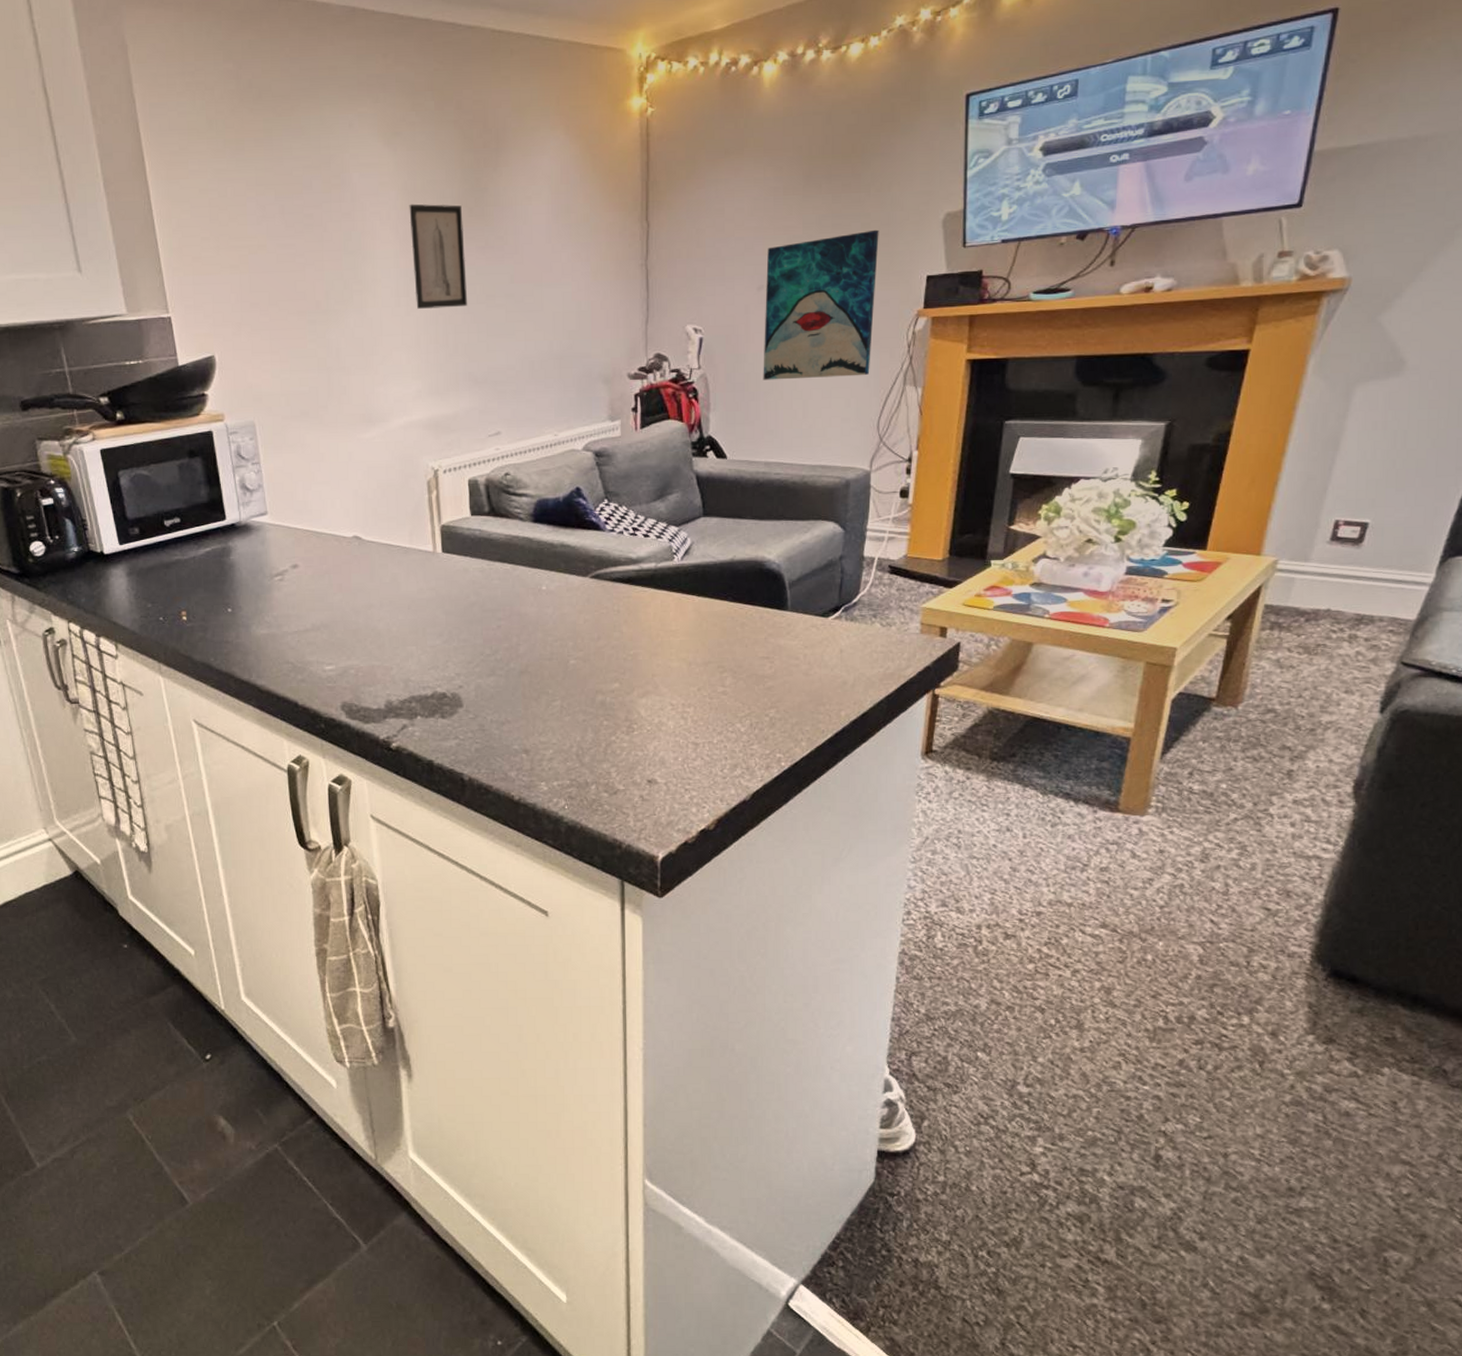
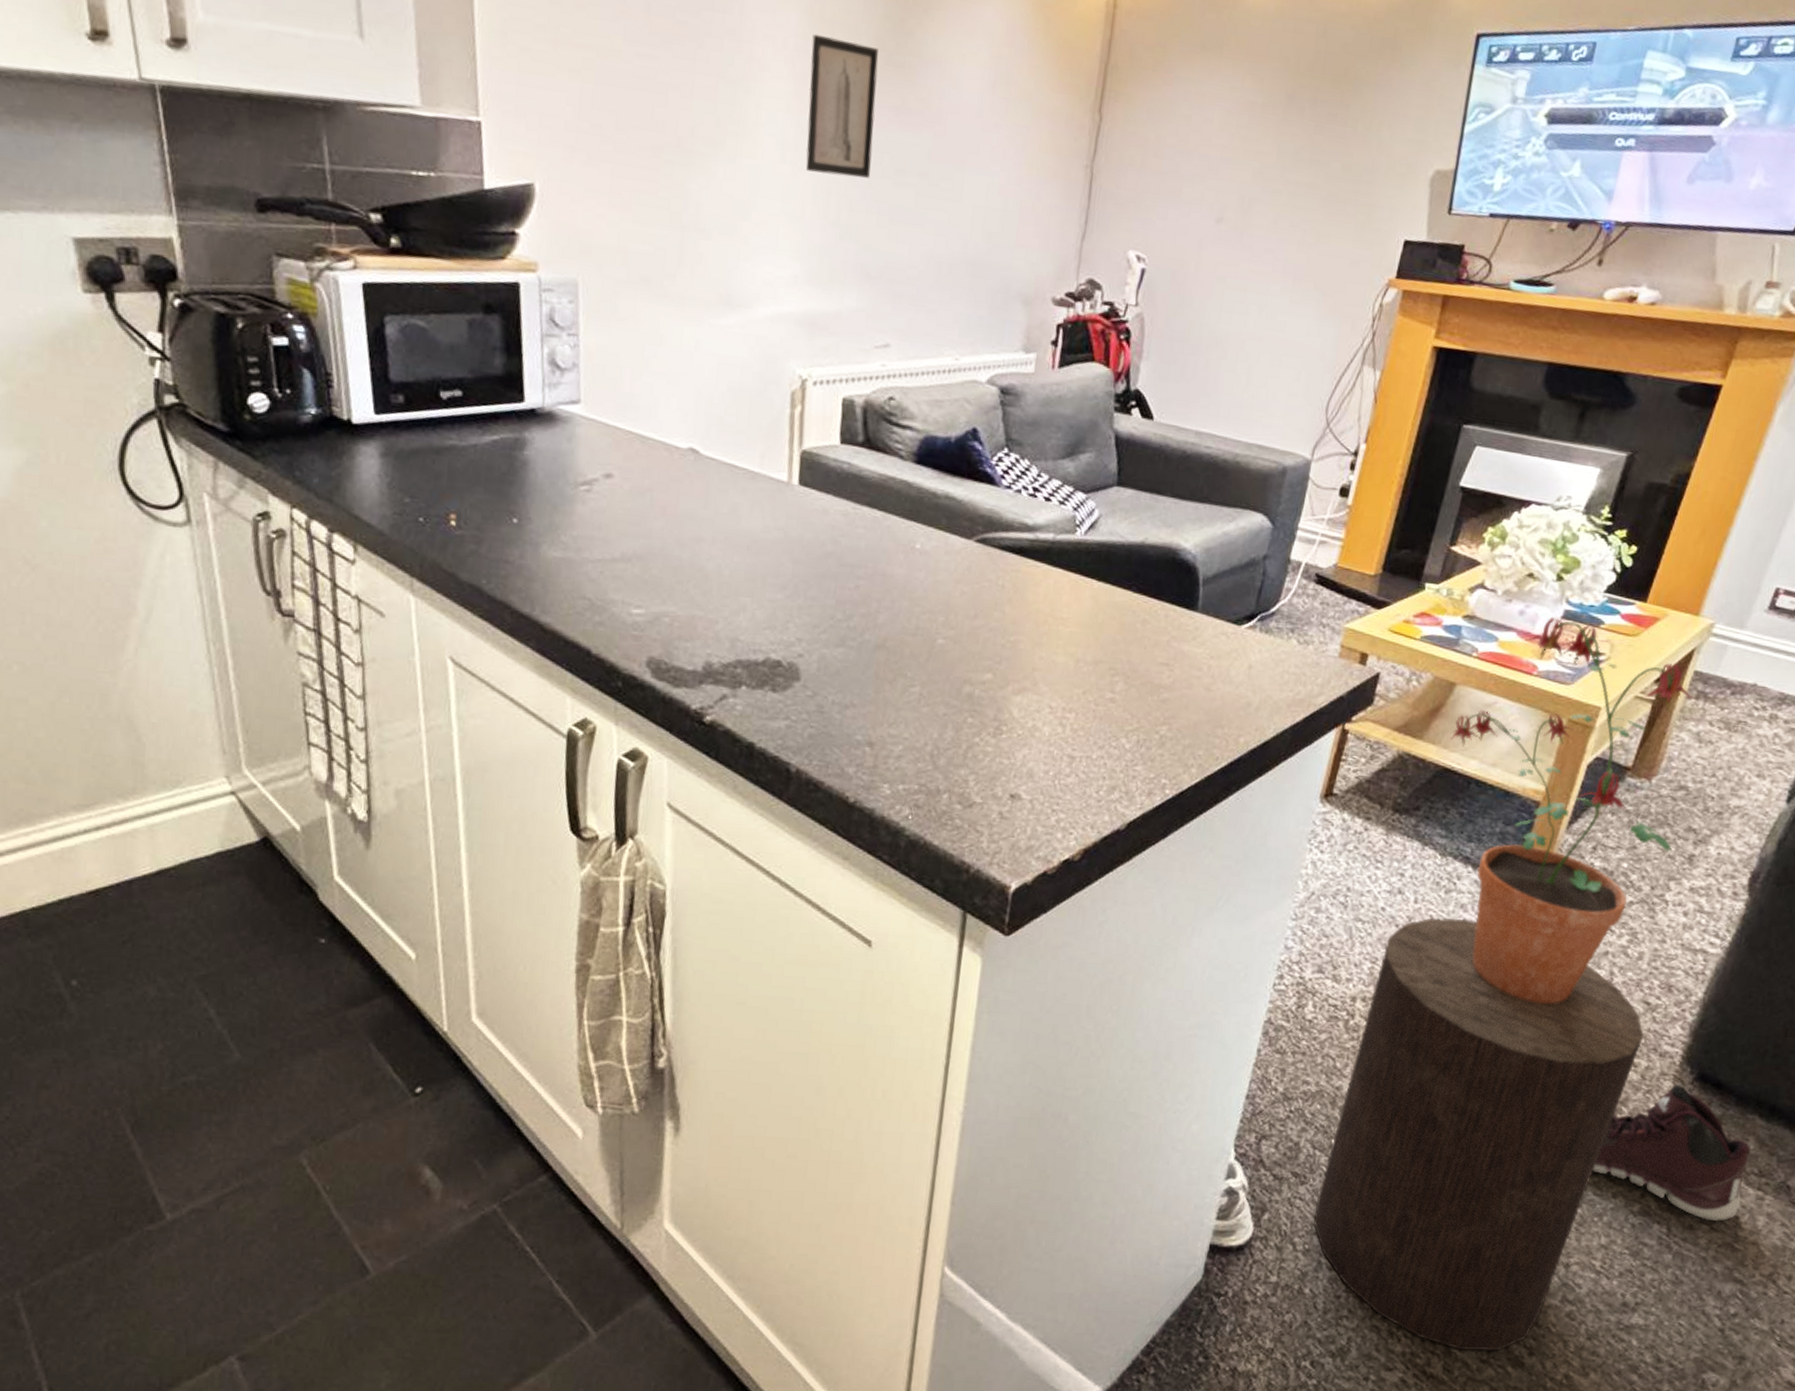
wall art: present [763,229,879,380] -> none [1207,173,1360,347]
stool: none [970,849,1269,1236] -> present [1313,917,1644,1350]
potted plant: none [1034,574,1270,917] -> present [1450,616,1695,1004]
sneaker: none [1237,982,1398,1108] -> present [1592,1085,1750,1222]

